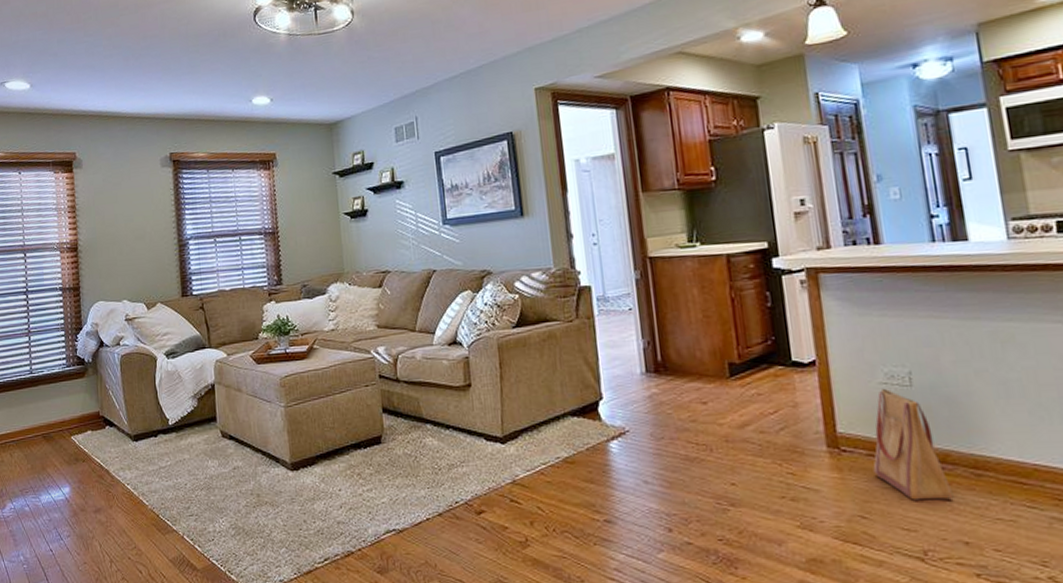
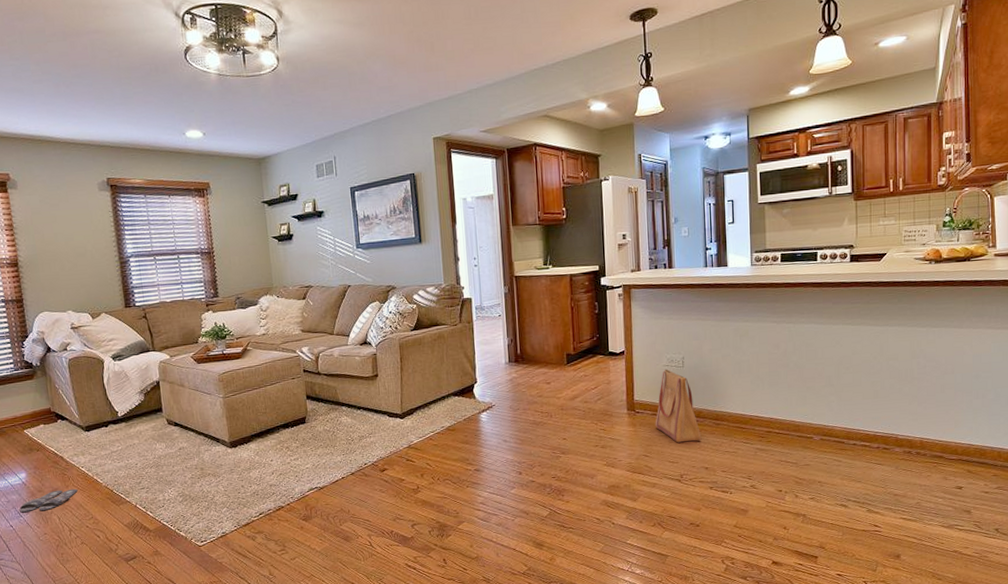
slippers: none [61,510,122,535] -> present [20,488,78,513]

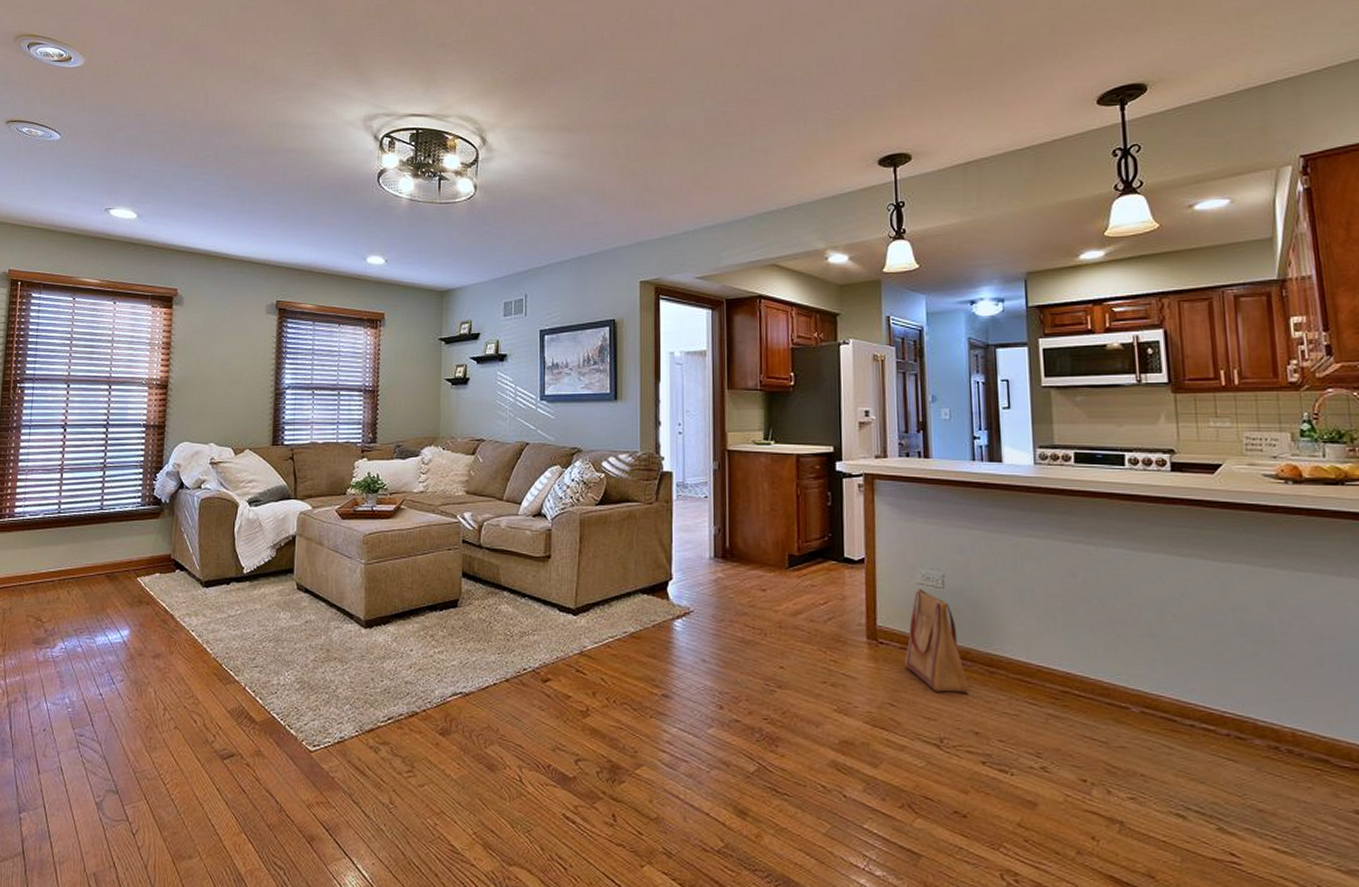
slippers: present [20,488,78,513] -> none [114,655,182,681]

